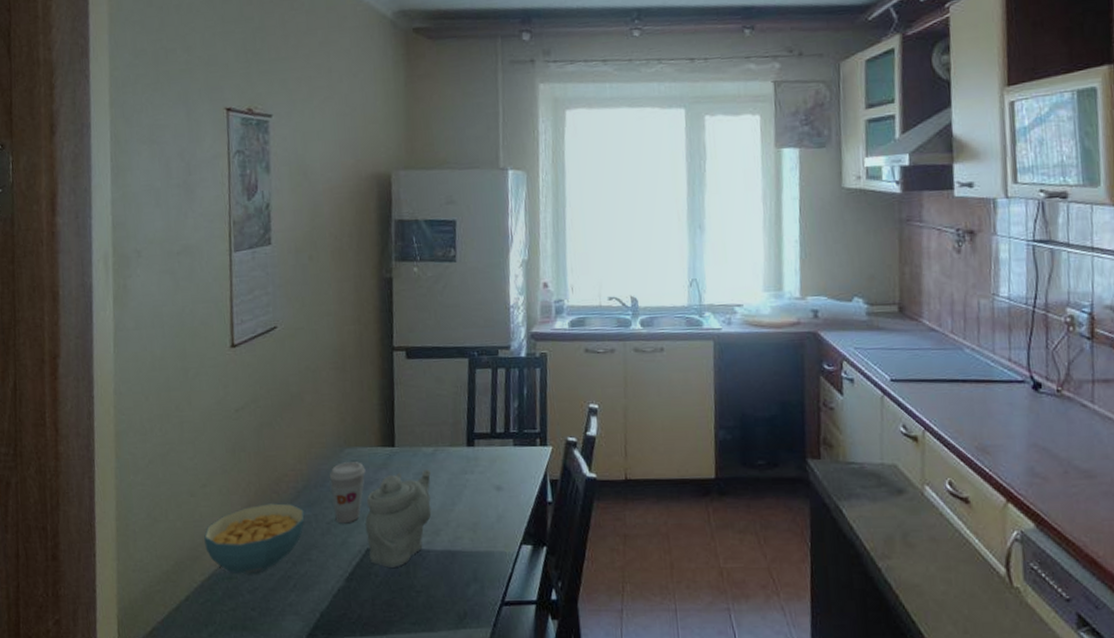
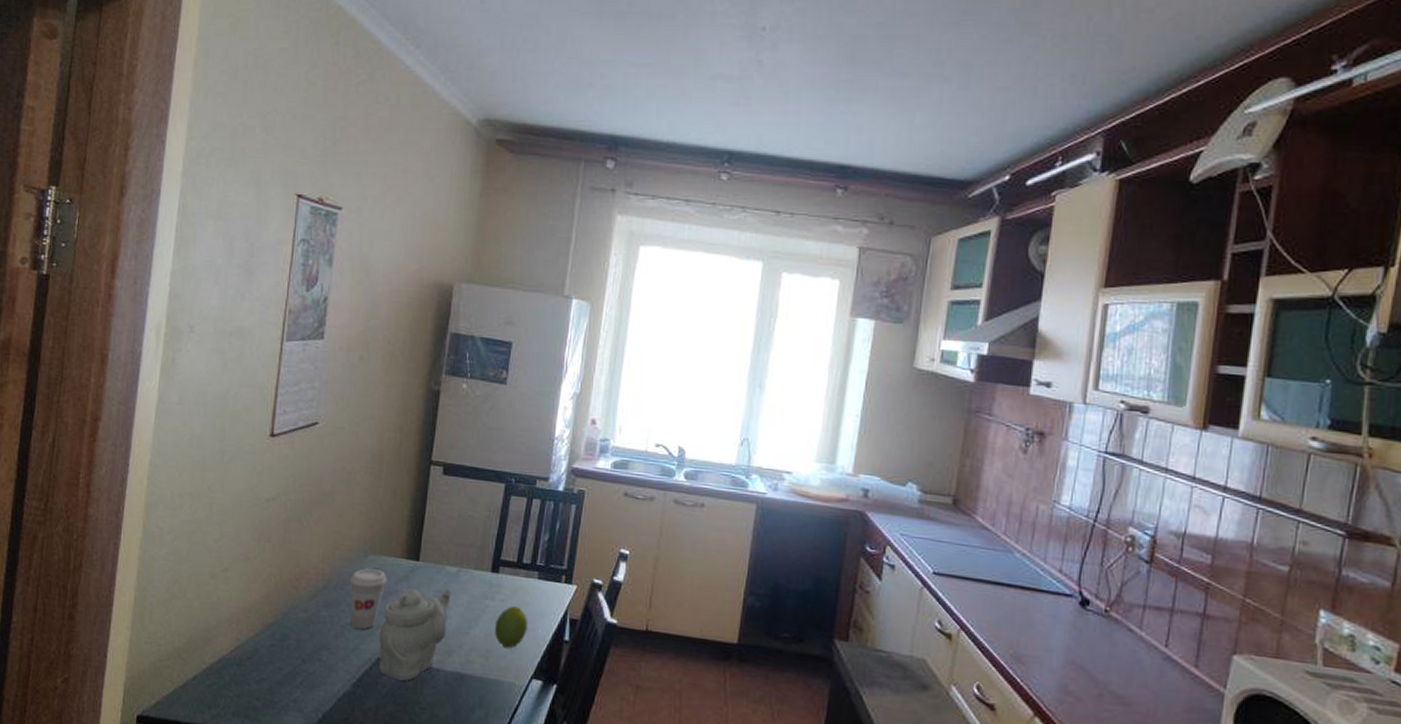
cereal bowl: present [204,503,305,574] -> none [219,597,321,665]
fruit: none [477,476,511,519] -> present [494,606,528,649]

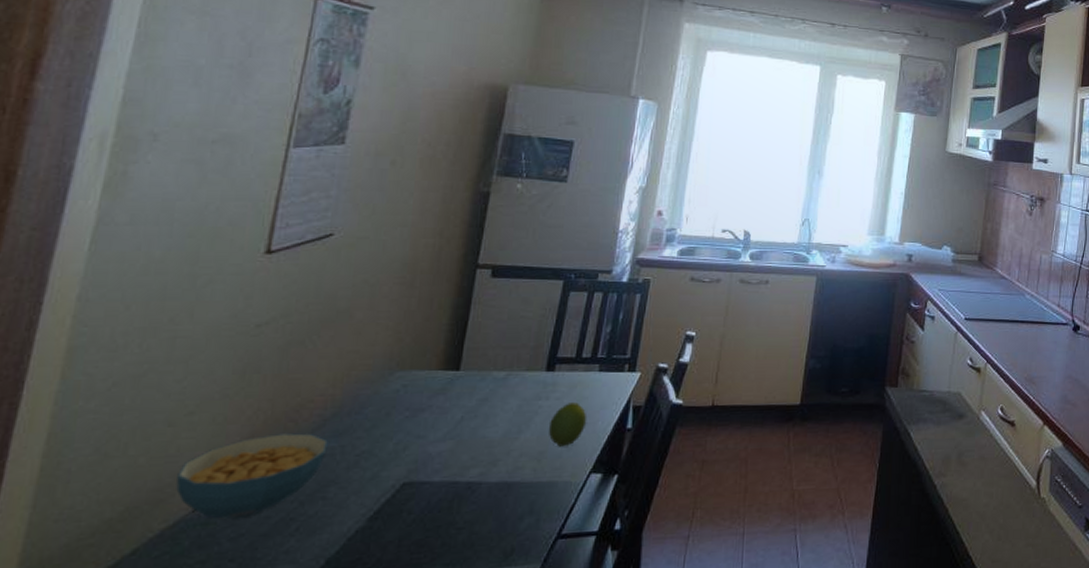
cereal bowl: none [219,597,321,665] -> present [176,433,328,519]
coffee cup: present [350,568,387,630] -> none [368,386,419,456]
teapot: present [379,587,451,681] -> none [405,395,498,503]

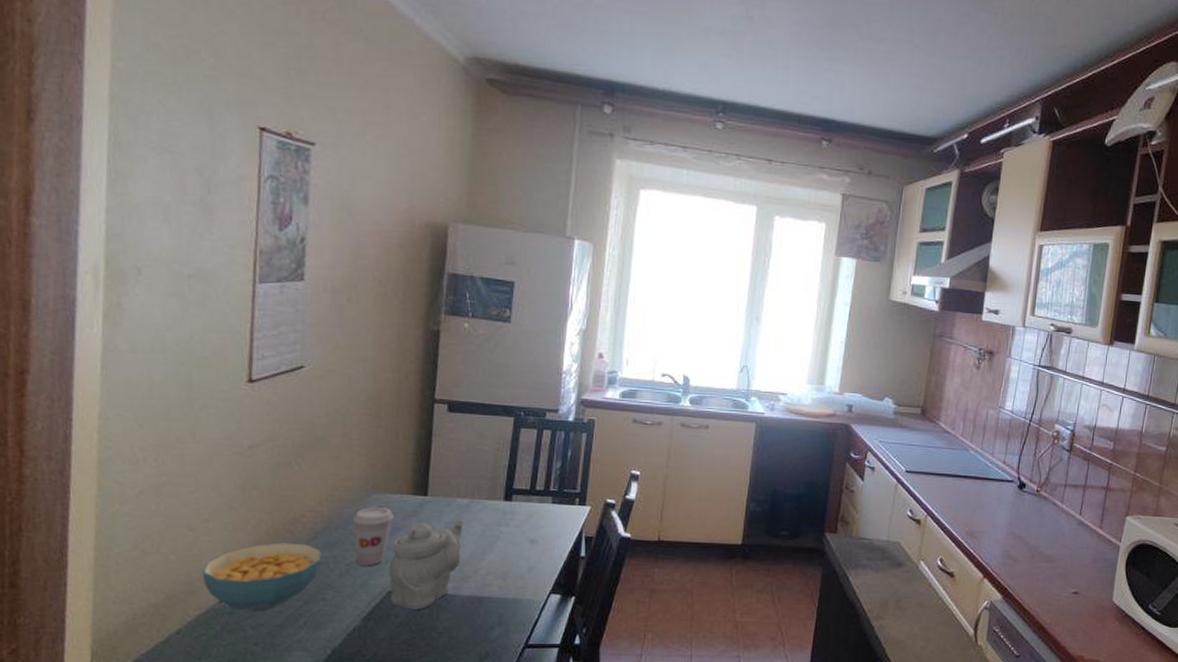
coffee cup: none [368,386,419,456] -> present [352,507,394,566]
teapot: none [405,395,498,503] -> present [389,520,463,610]
fruit: present [548,402,587,447] -> none [510,530,544,569]

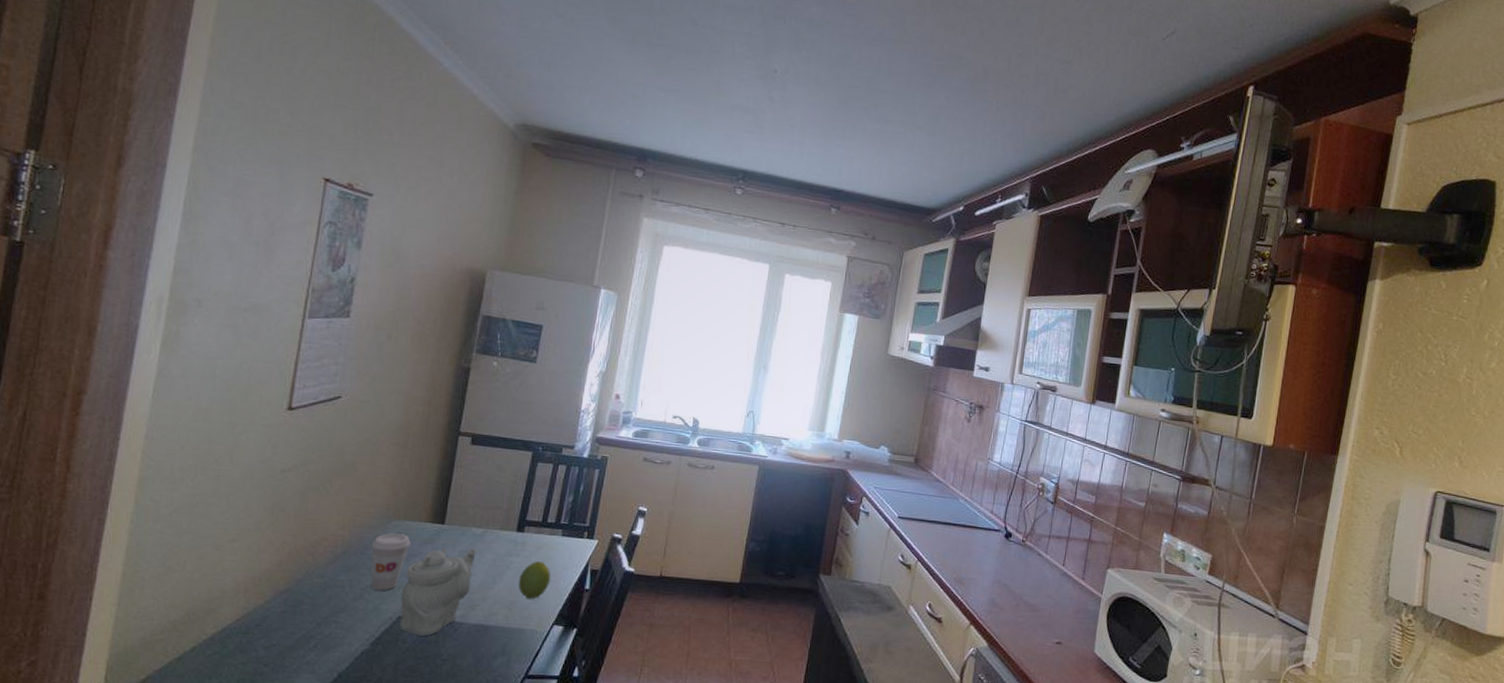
cereal bowl: present [203,542,322,610] -> none [223,564,339,631]
fruit: none [510,530,544,569] -> present [518,561,551,599]

